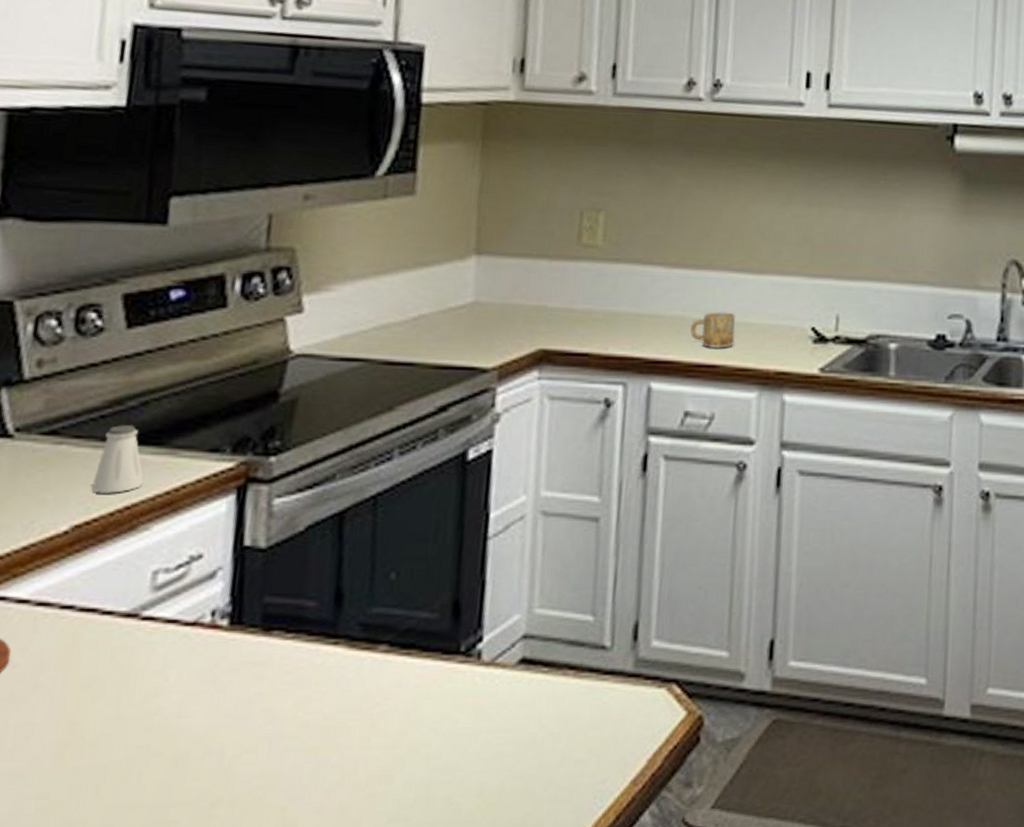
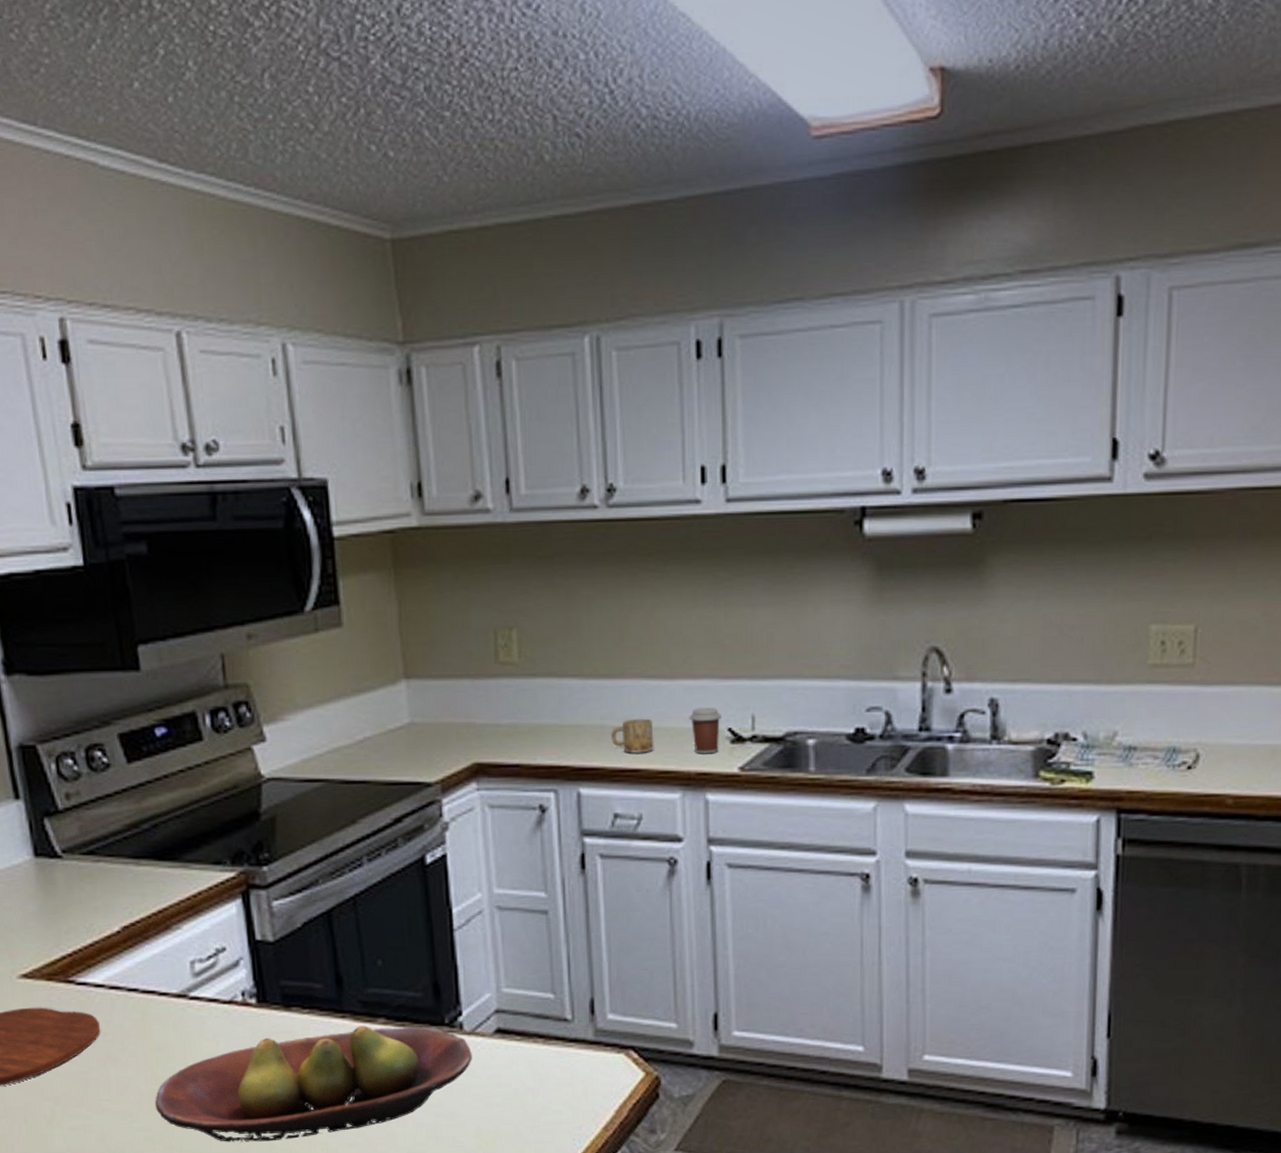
fruit bowl: none [61,654,488,812] -> present [154,1026,472,1142]
saltshaker: present [91,425,144,493] -> none [129,844,168,901]
coffee cup: none [773,305,806,353] -> present [689,707,721,754]

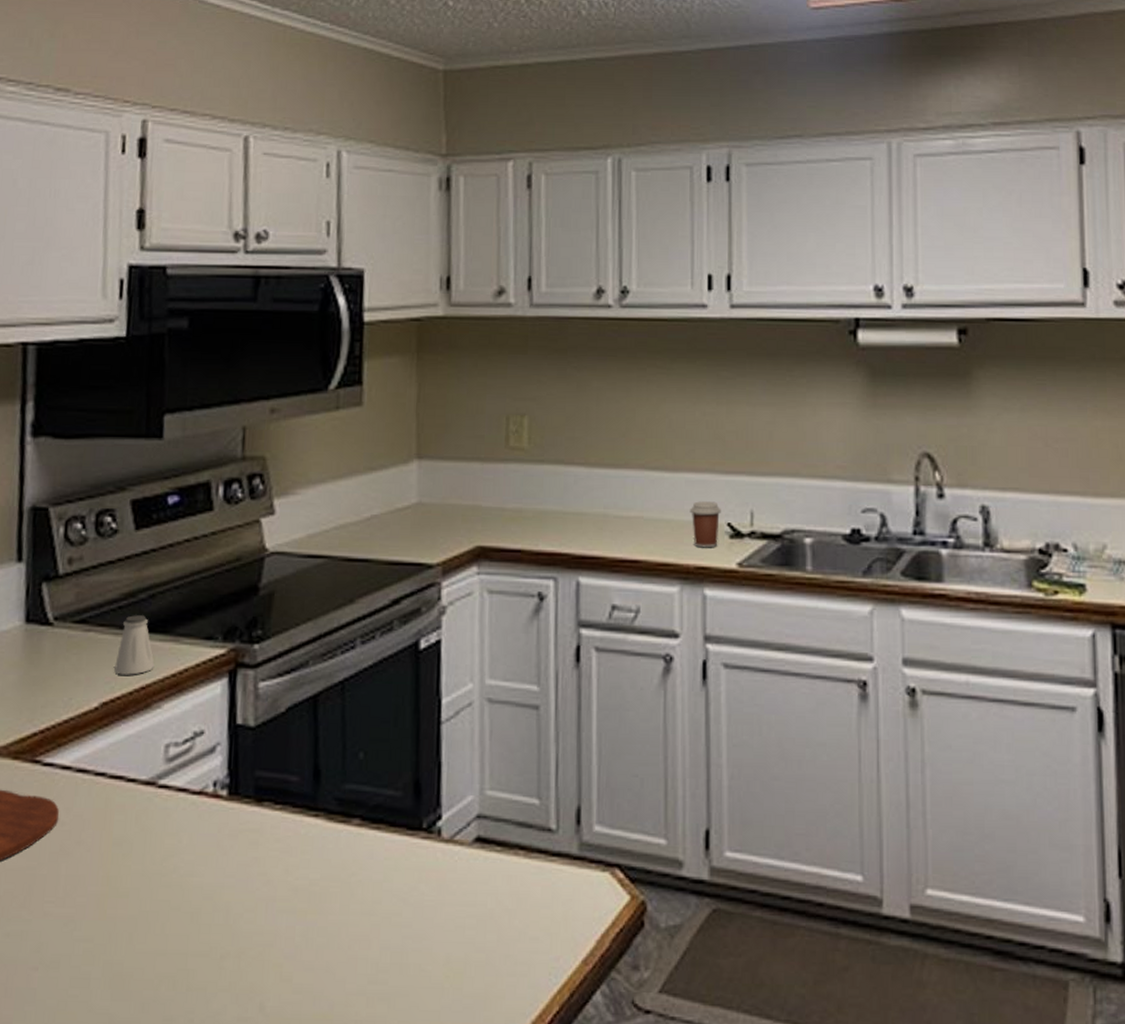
saltshaker: none [129,844,168,901] -> present [114,615,155,675]
fruit bowl: present [154,1026,472,1142] -> none [101,827,448,961]
mug: present [610,718,654,753] -> none [612,509,655,544]

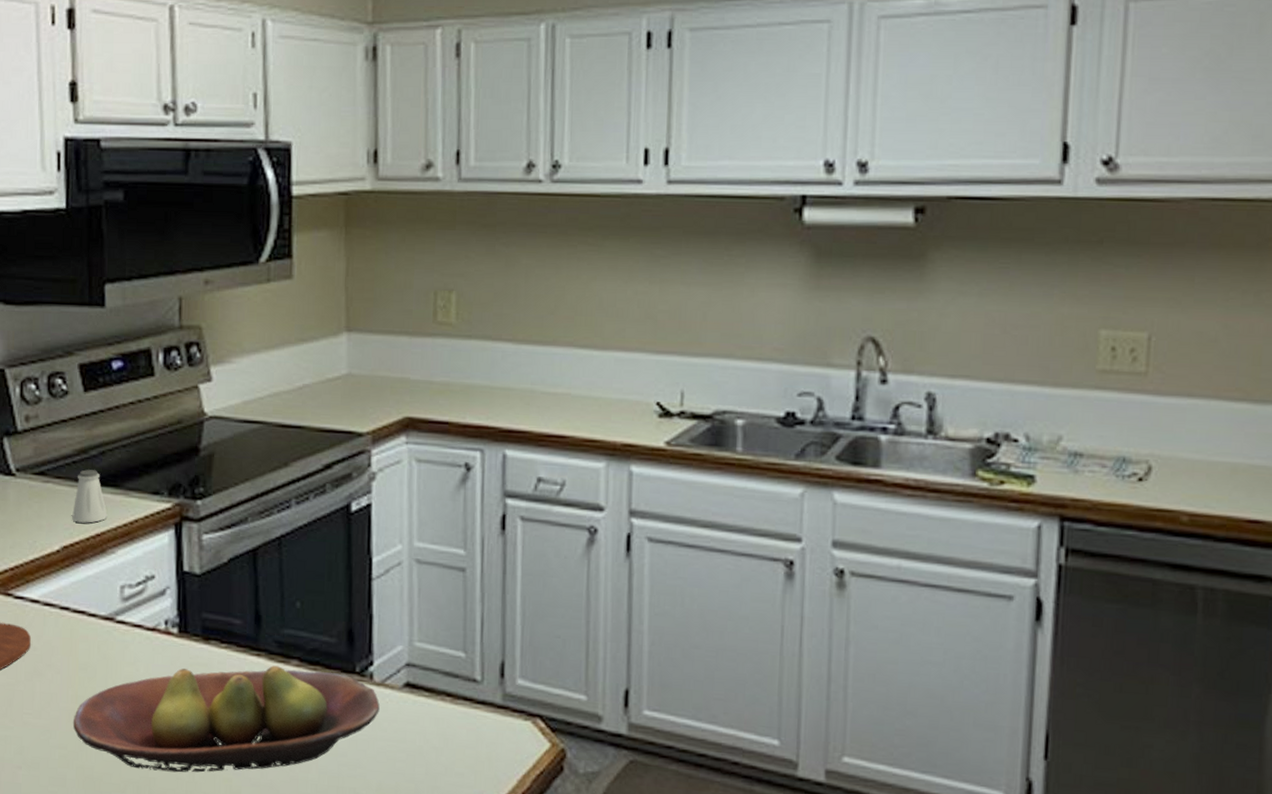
fruit bowl: none [101,827,448,961] -> present [72,665,380,773]
coffee cup: present [689,501,721,548] -> none [618,380,651,426]

